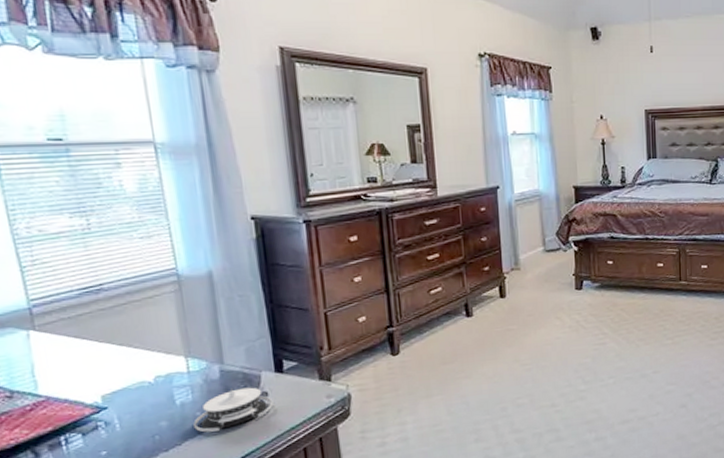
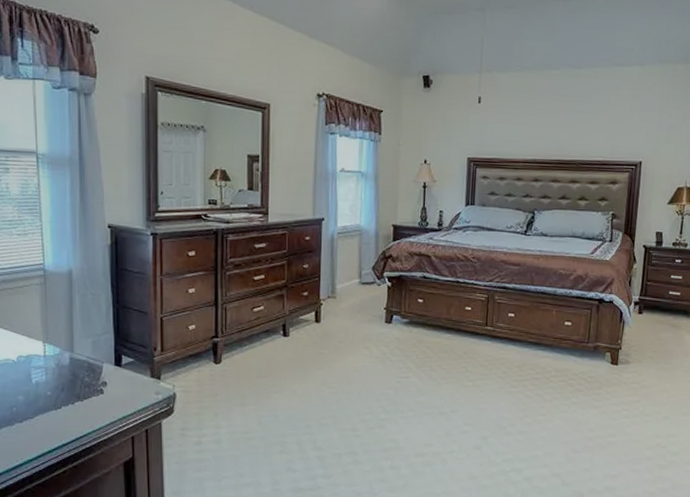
architectural model: present [193,387,274,433] -> none [44,375,111,411]

